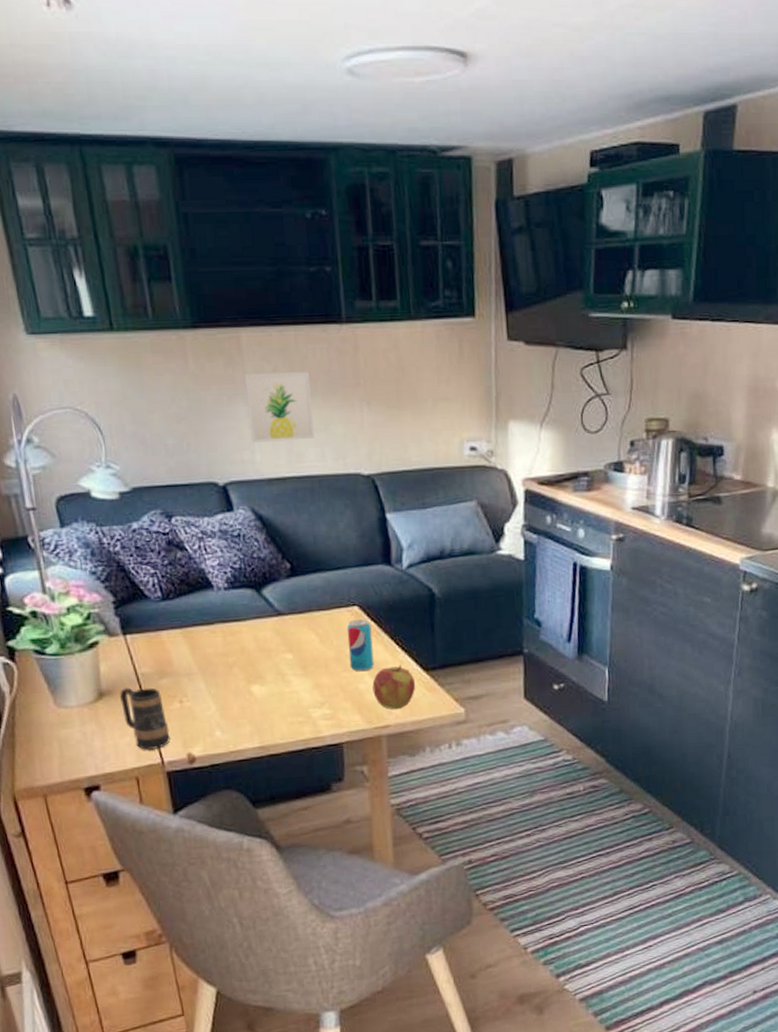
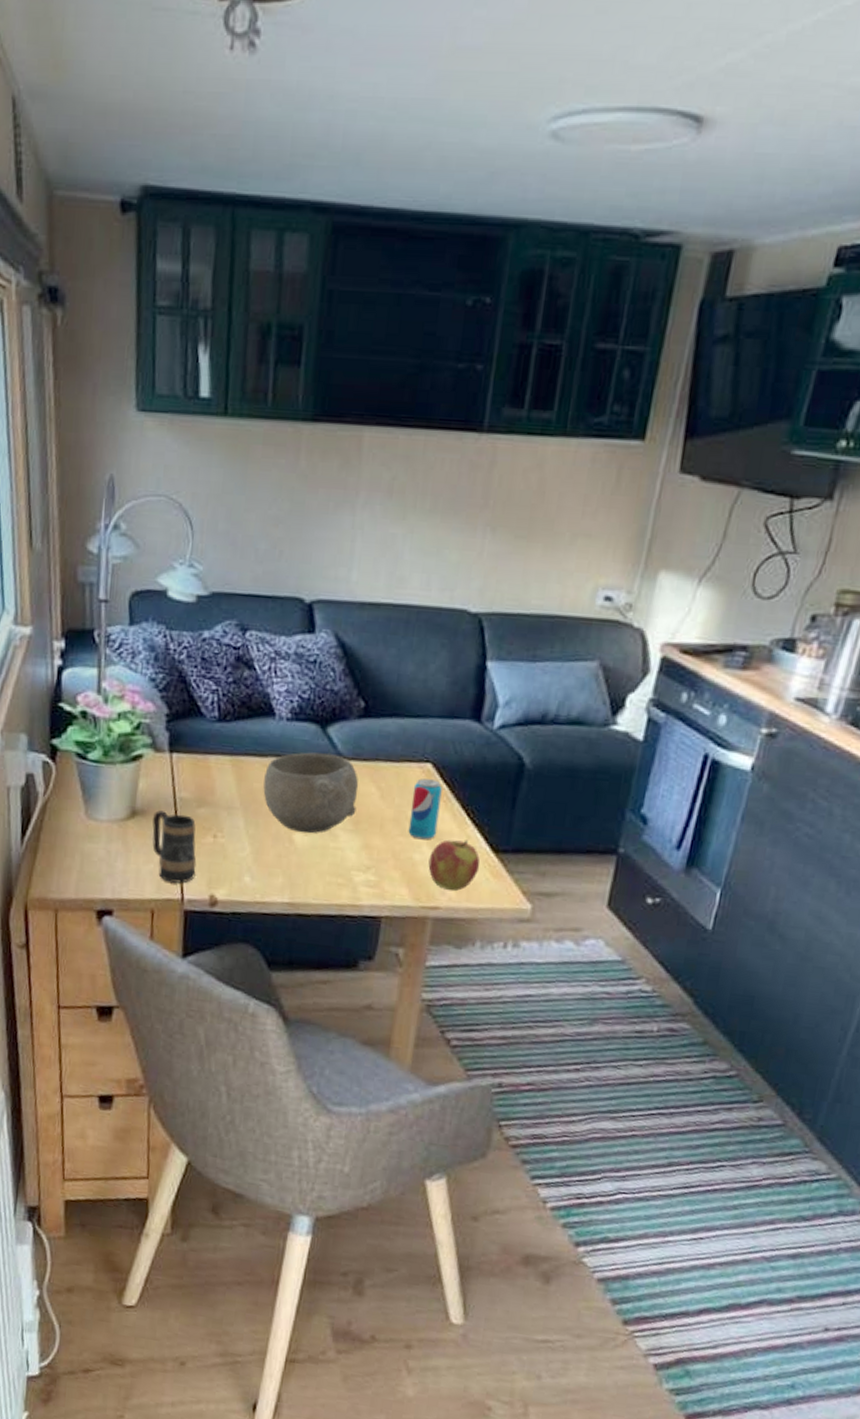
bowl: none [214,612,302,685] -> present [263,752,359,834]
wall art: present [244,372,315,442] -> none [352,480,432,563]

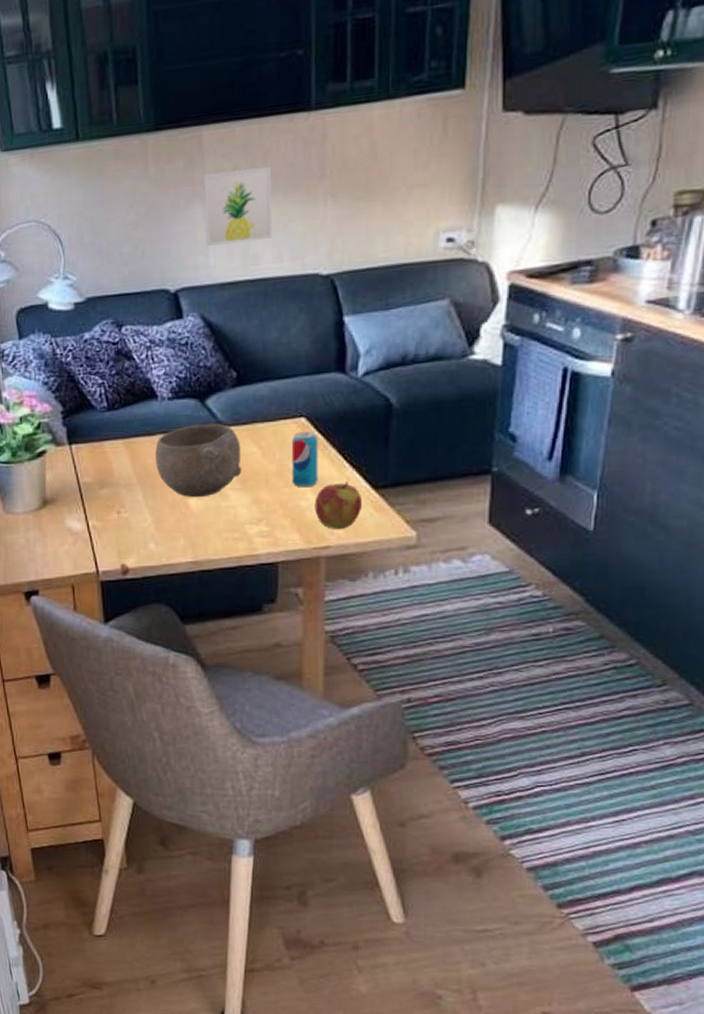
mug: present [151,810,197,883] -> none [62,497,106,558]
wall art: none [352,480,432,563] -> present [204,167,272,246]

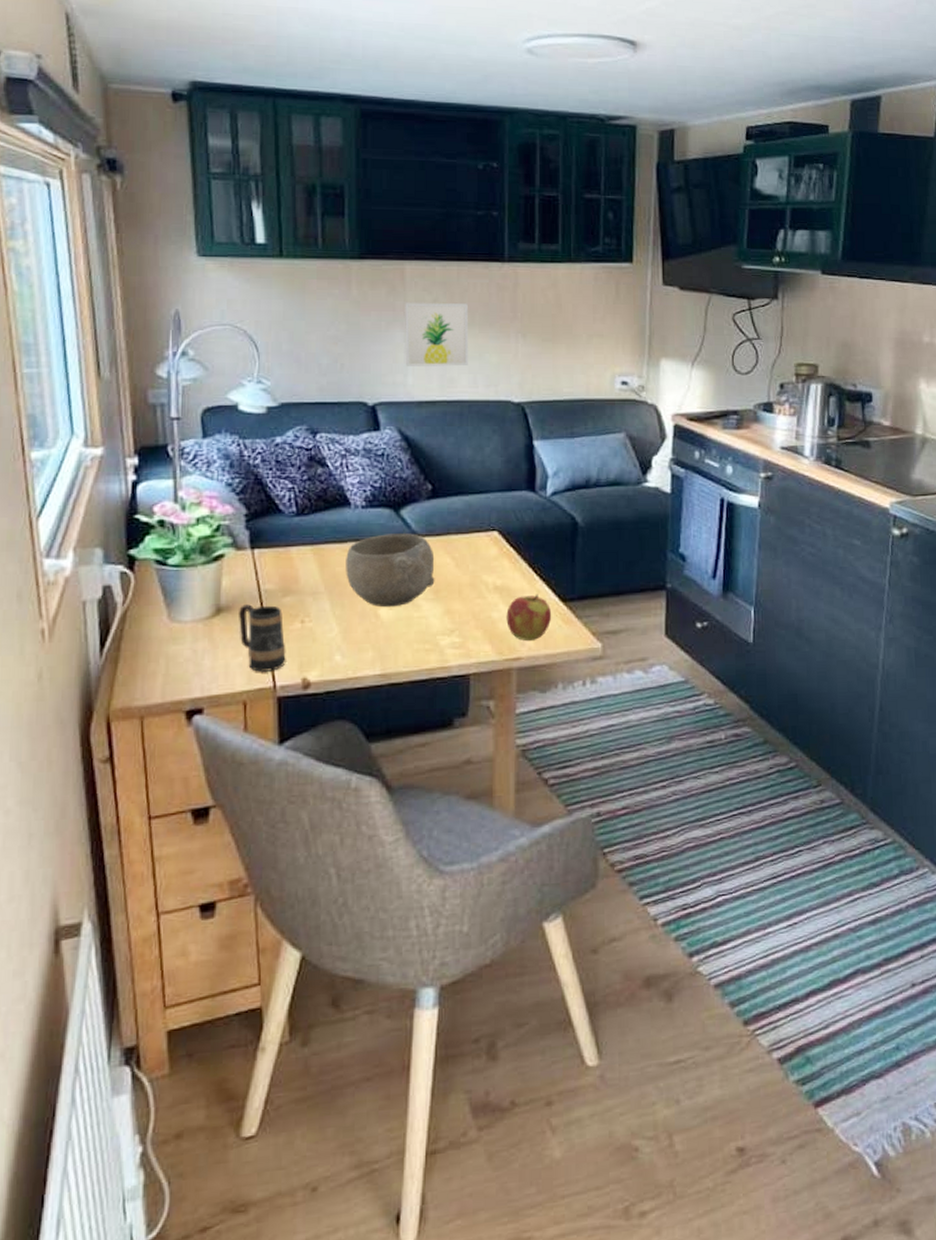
mug: none [62,497,106,558] -> present [239,604,286,672]
beverage can: present [291,432,318,488] -> none [484,545,510,599]

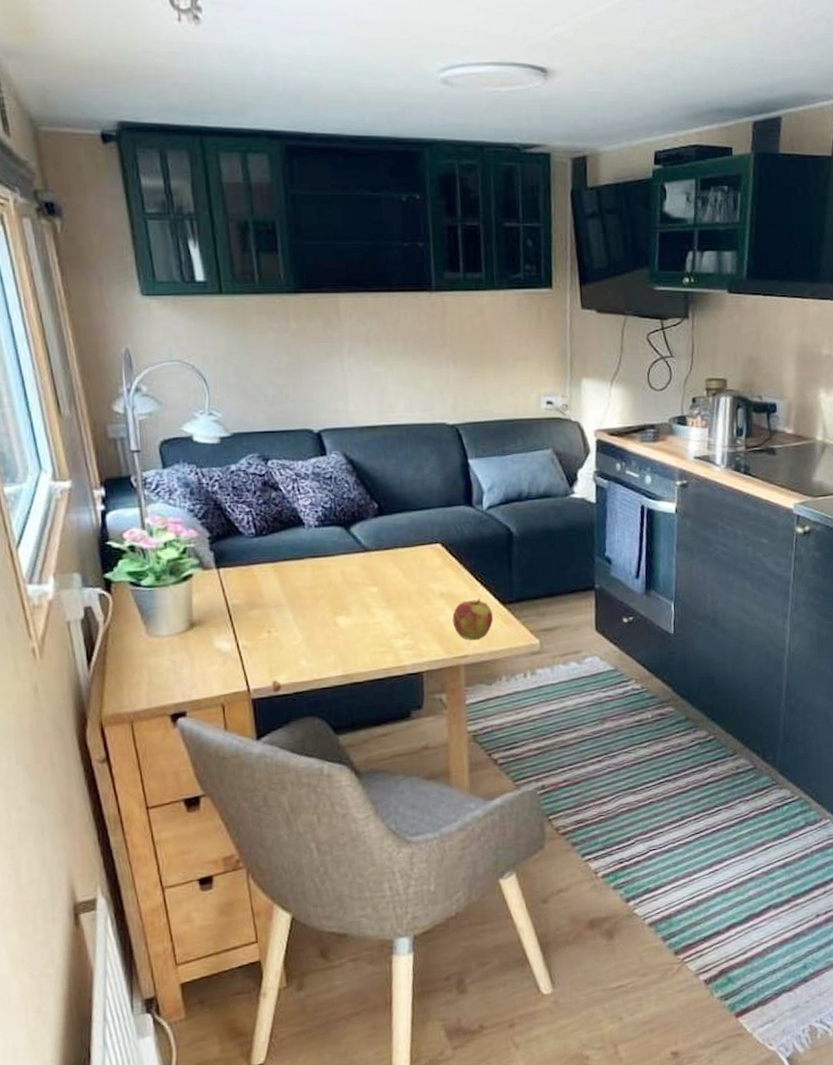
mug: present [239,604,286,672] -> none [210,618,257,678]
bowl: present [346,533,435,608] -> none [304,548,386,616]
wall art: present [405,303,468,367] -> none [341,333,404,394]

